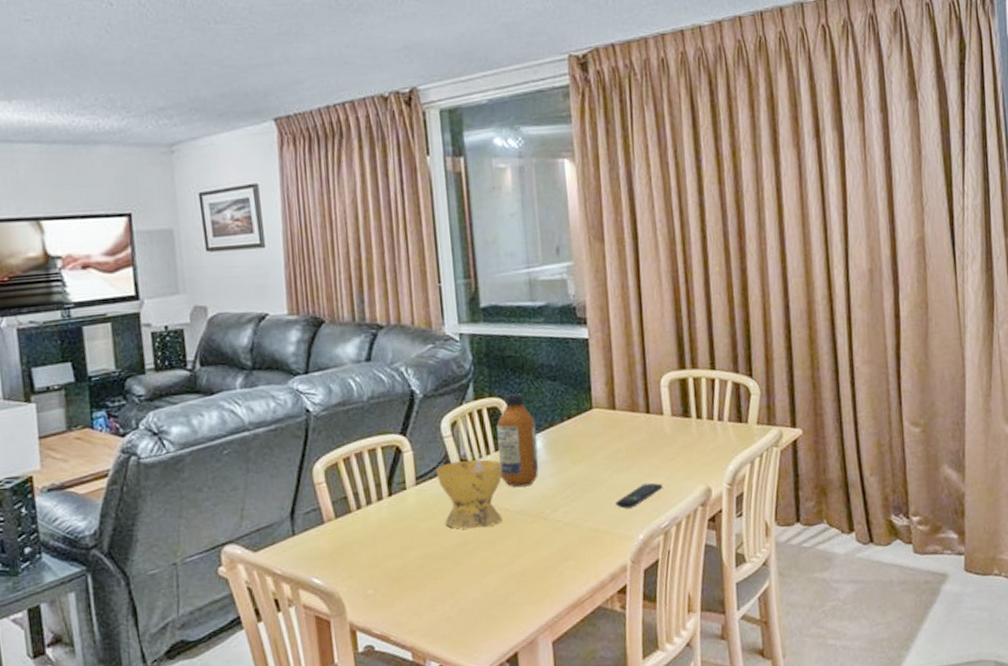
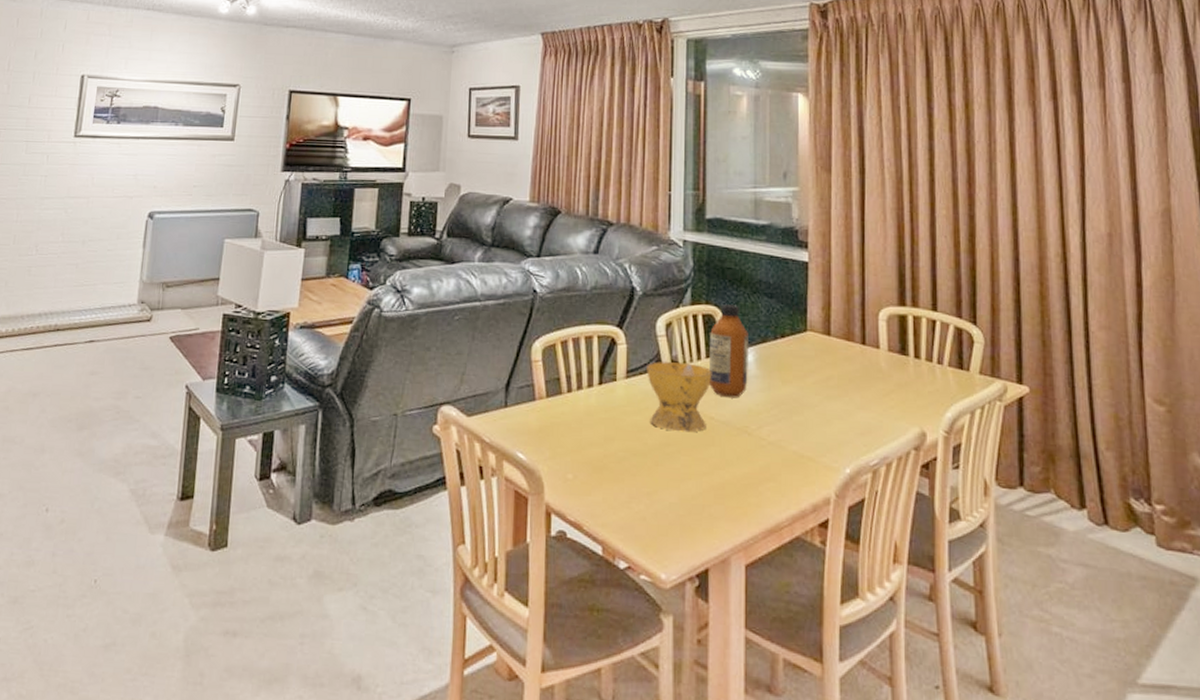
remote control: present [616,482,663,509] -> none [824,415,874,439]

